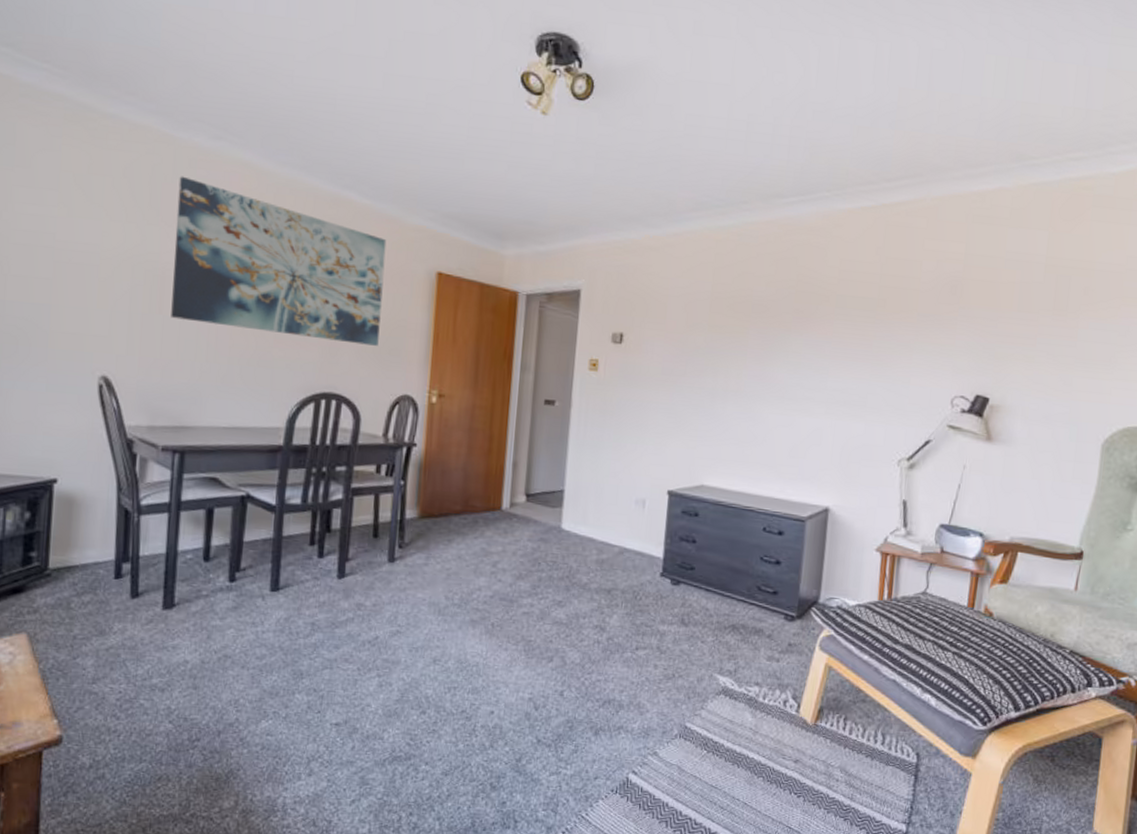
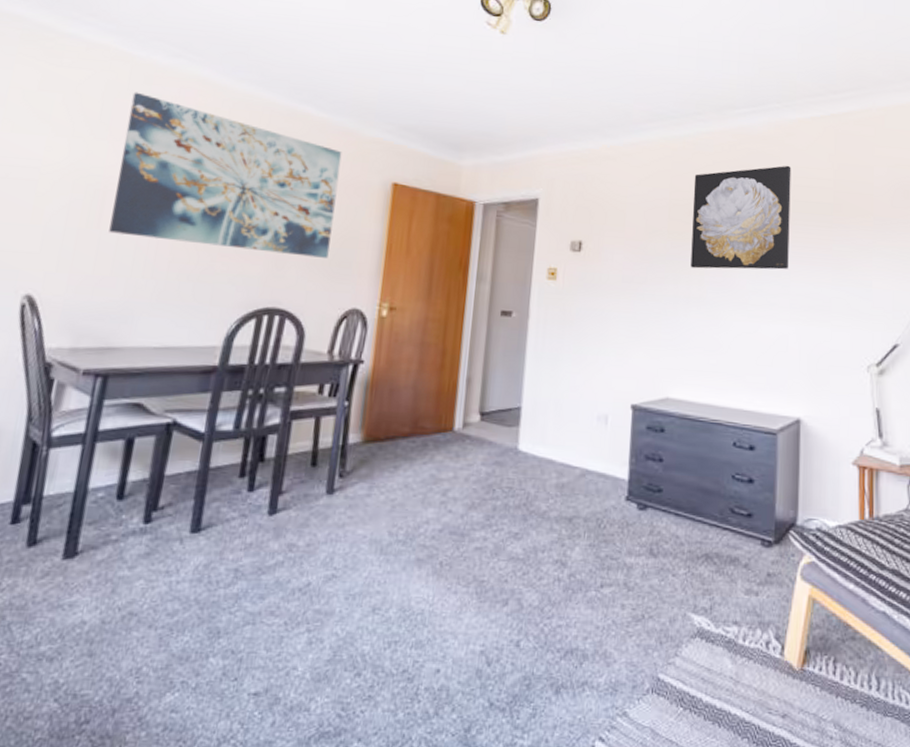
wall art: none [729,258,837,365] -> present [690,165,792,270]

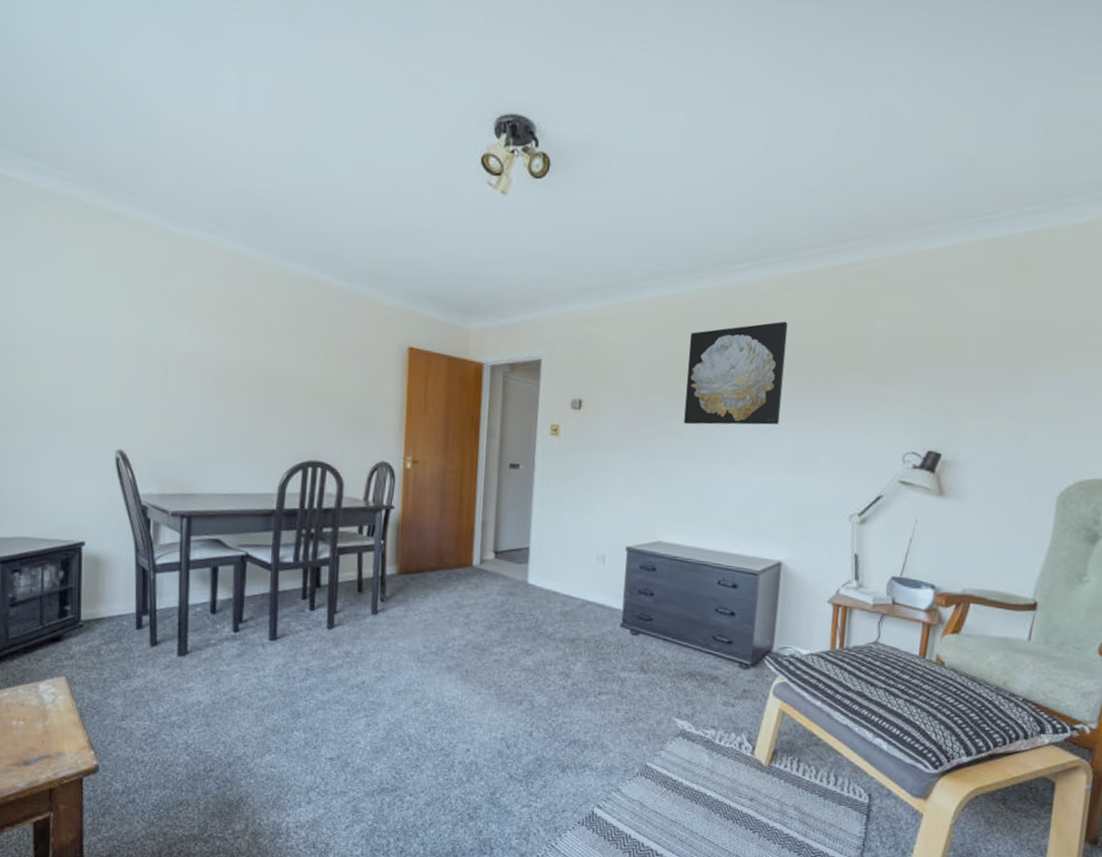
wall art: present [109,92,342,258] -> none [175,267,362,417]

